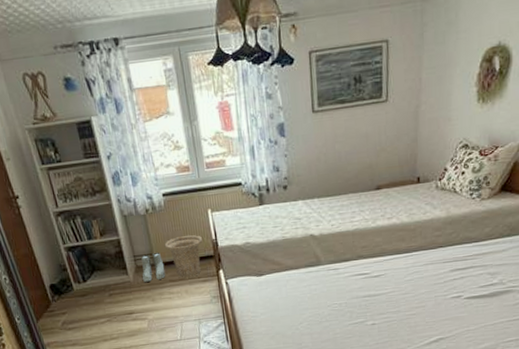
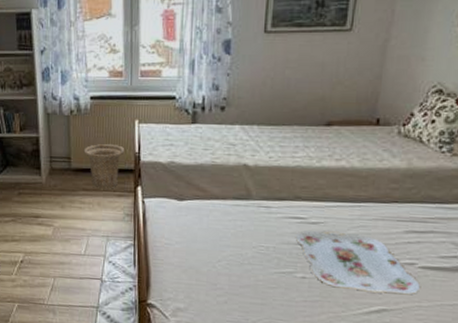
boots: present [141,253,166,282] -> none [56,157,80,187]
serving tray: none [362,279,467,328] -> present [295,231,420,295]

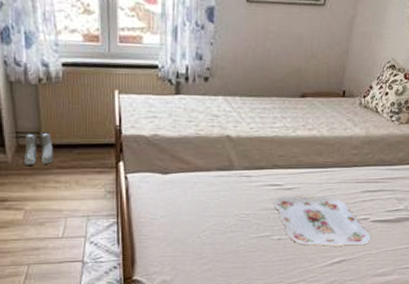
boots: none [56,157,80,187] -> present [24,132,54,165]
basket: present [83,143,124,190] -> none [56,116,103,167]

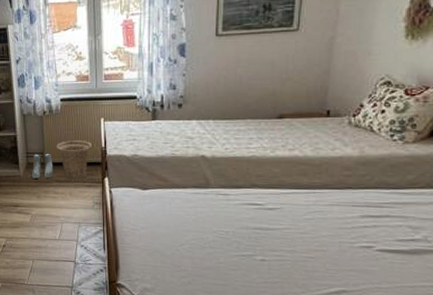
basket: none [56,116,103,167] -> present [56,140,92,181]
serving tray: present [272,195,371,247] -> none [253,216,378,277]

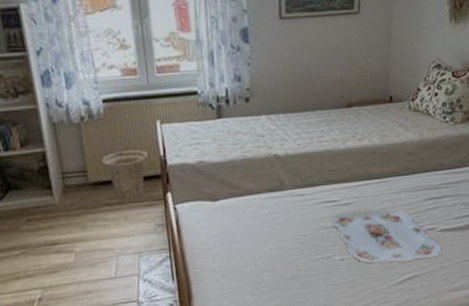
boots: present [32,153,53,179] -> none [71,170,101,206]
serving tray: none [253,216,378,277] -> present [330,208,441,264]

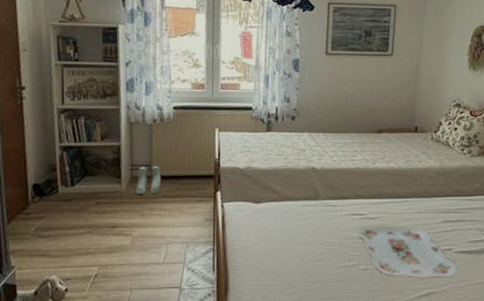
boots: none [71,170,101,206] -> present [136,165,162,194]
basket: present [101,149,148,203] -> none [165,151,205,196]

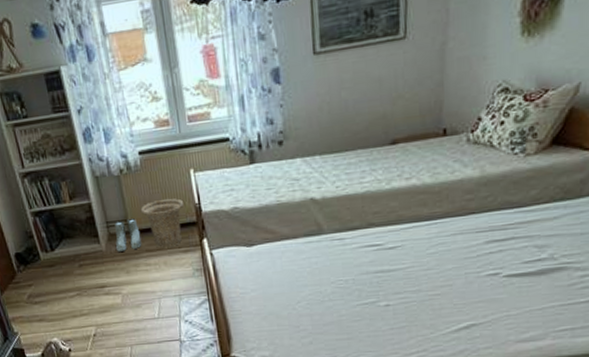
basket: none [165,151,205,196] -> present [140,198,183,249]
serving tray: present [357,225,457,279] -> none [373,252,507,310]

